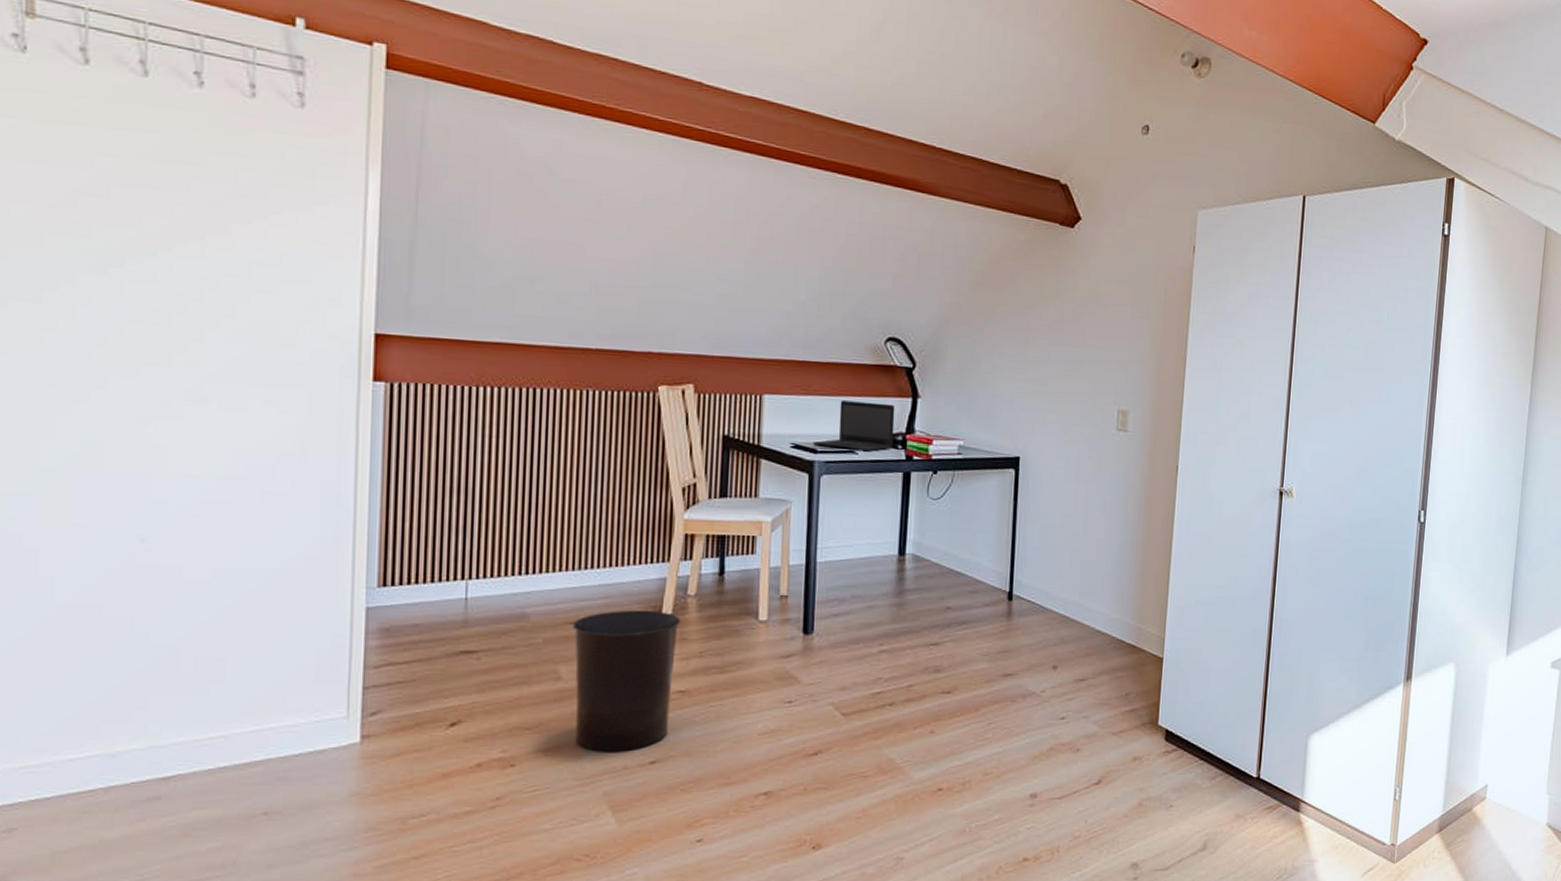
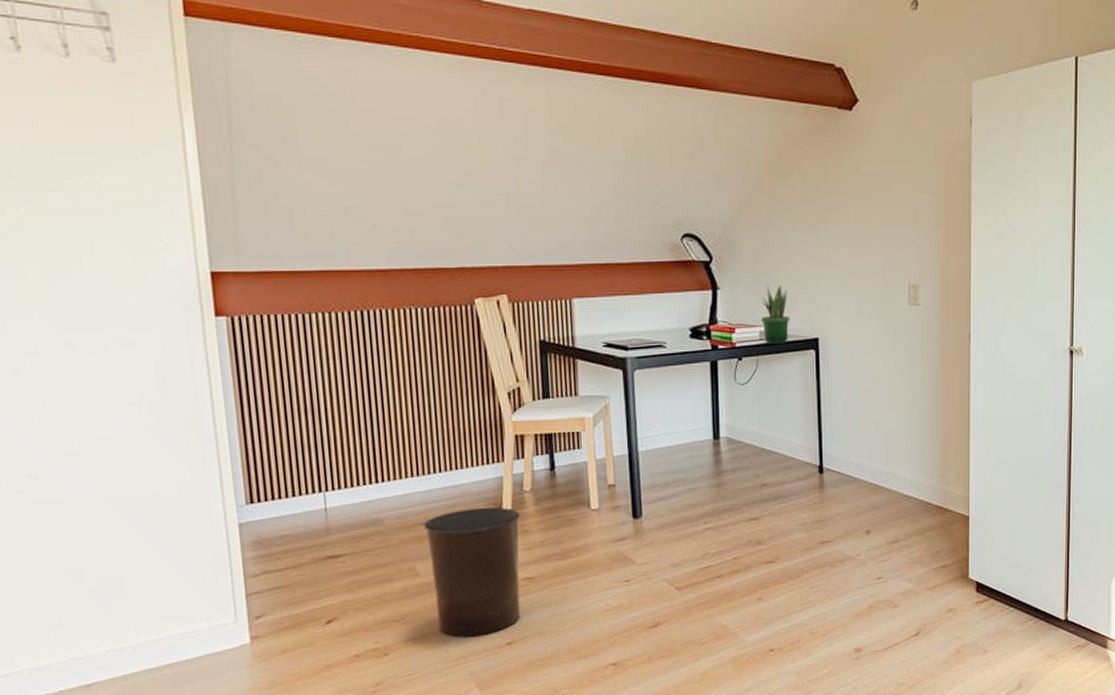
laptop: present [813,400,895,452] -> none [624,297,699,345]
planter: none [961,398,992,461] -> present [761,285,790,345]

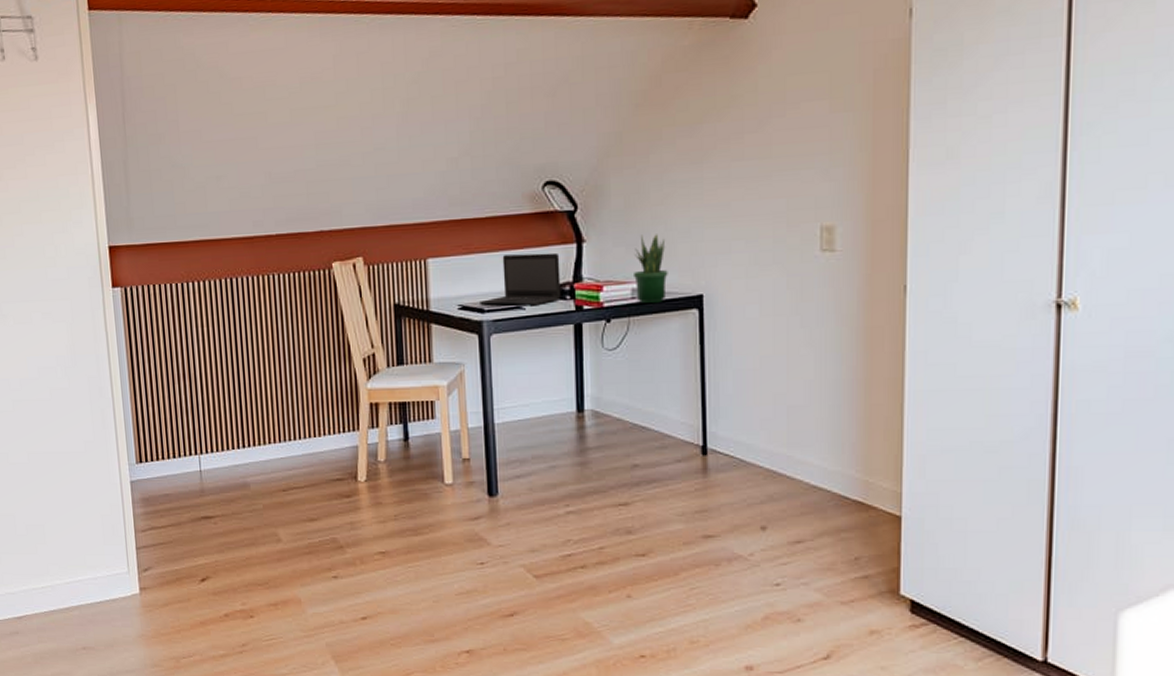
waste bin: present [423,507,521,637] -> none [284,476,375,608]
laptop: none [624,297,699,345] -> present [480,252,561,307]

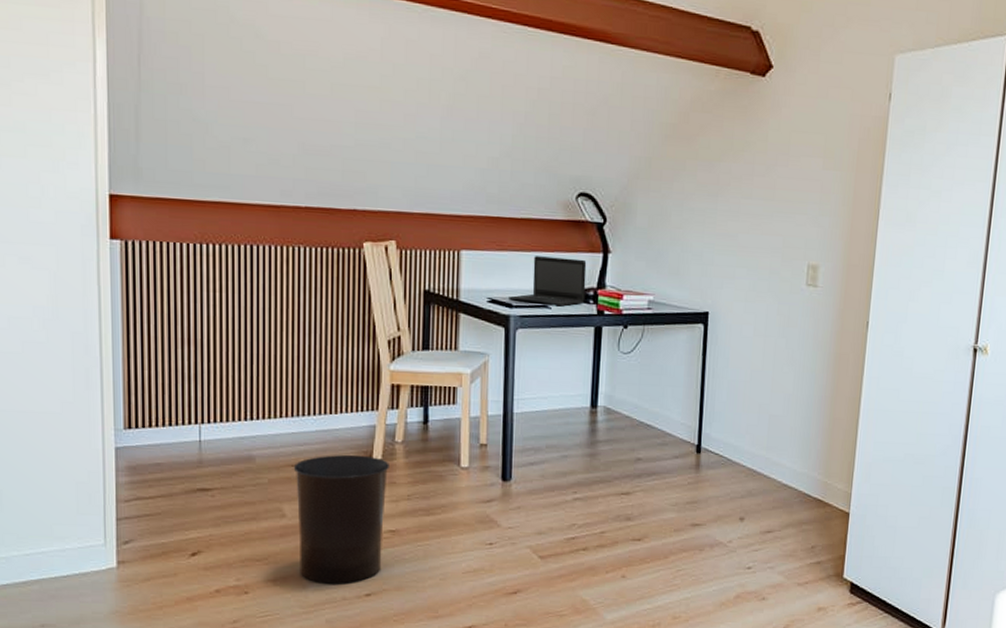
waste bin: none [284,476,375,608] -> present [293,454,389,584]
planter: present [634,234,668,304] -> none [651,253,681,316]

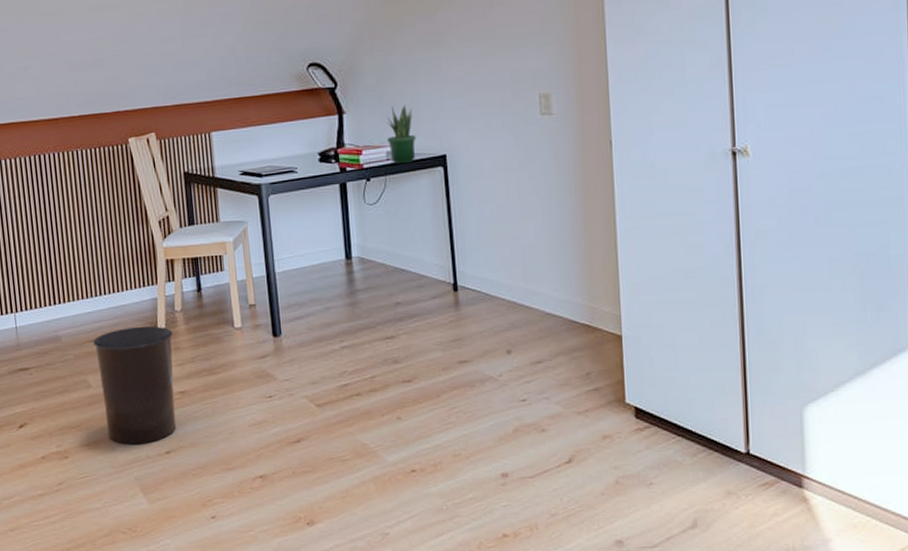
laptop: present [509,256,587,307] -> none [258,123,327,171]
planter: none [651,253,681,316] -> present [387,105,416,165]

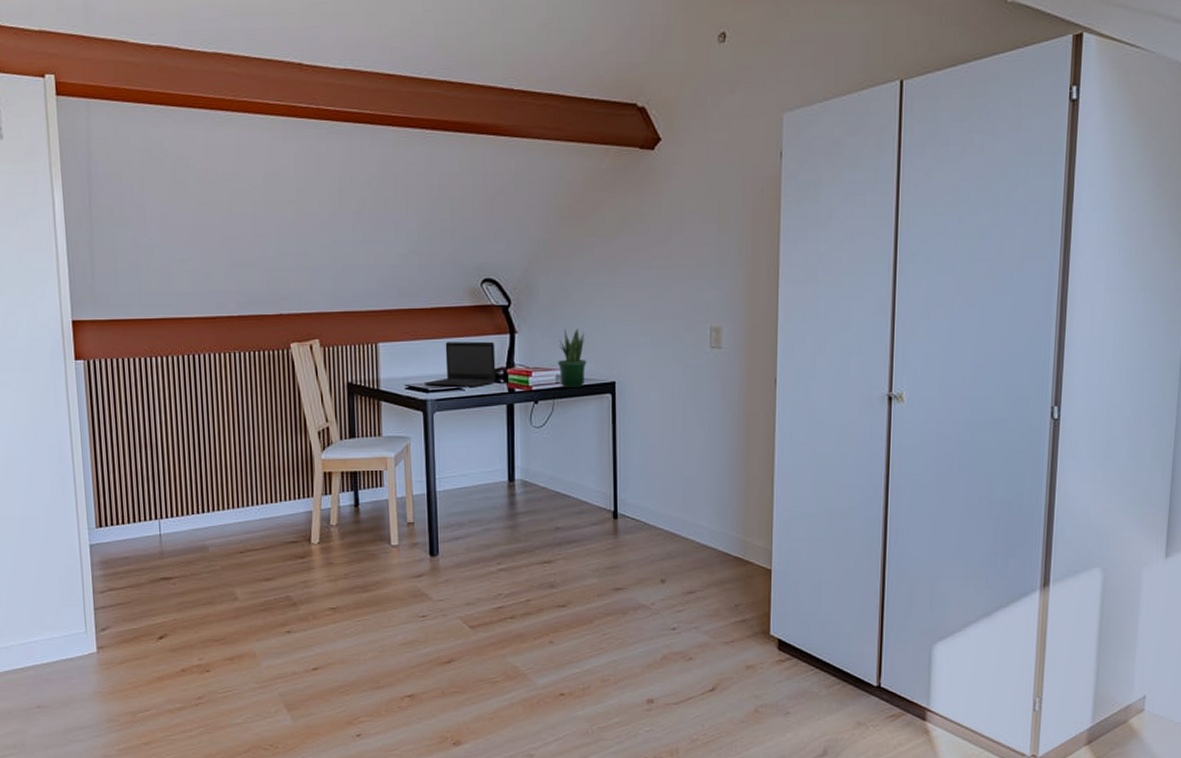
waste bin: present [92,326,177,445] -> none [241,539,327,660]
laptop: none [258,123,327,171] -> present [425,341,496,388]

